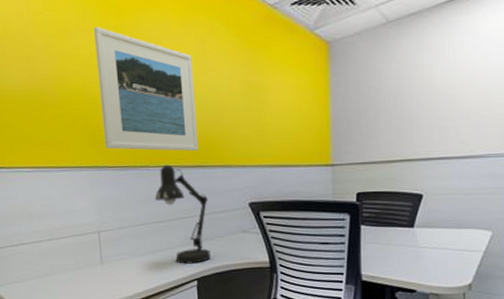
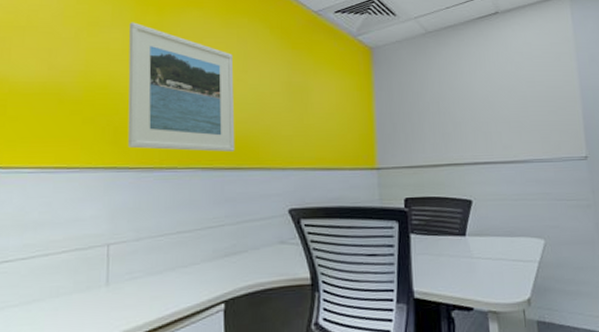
desk lamp: present [154,164,211,264] -> none [180,166,242,283]

